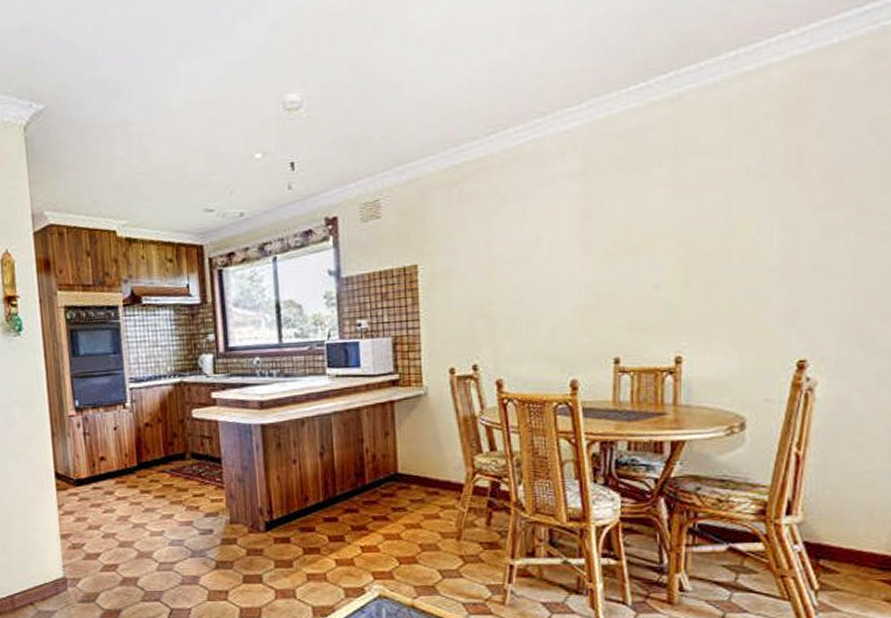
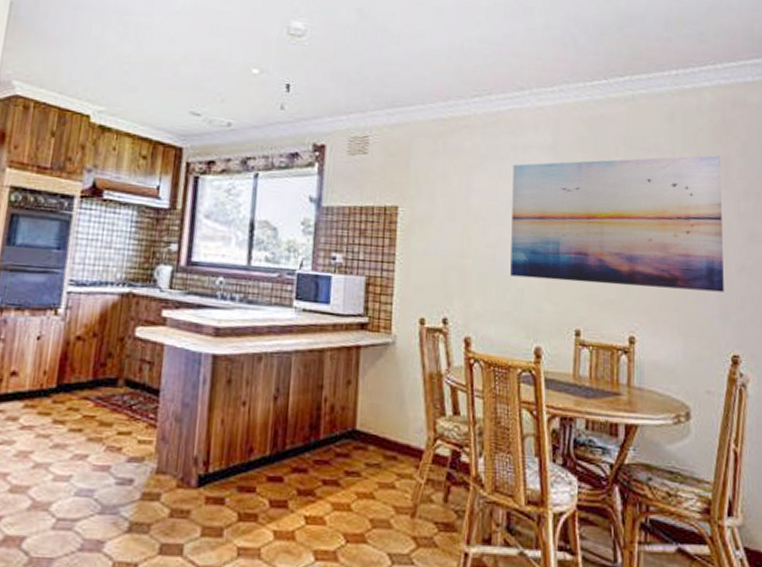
wall art: none [538,143,791,315] -> present [510,155,724,292]

